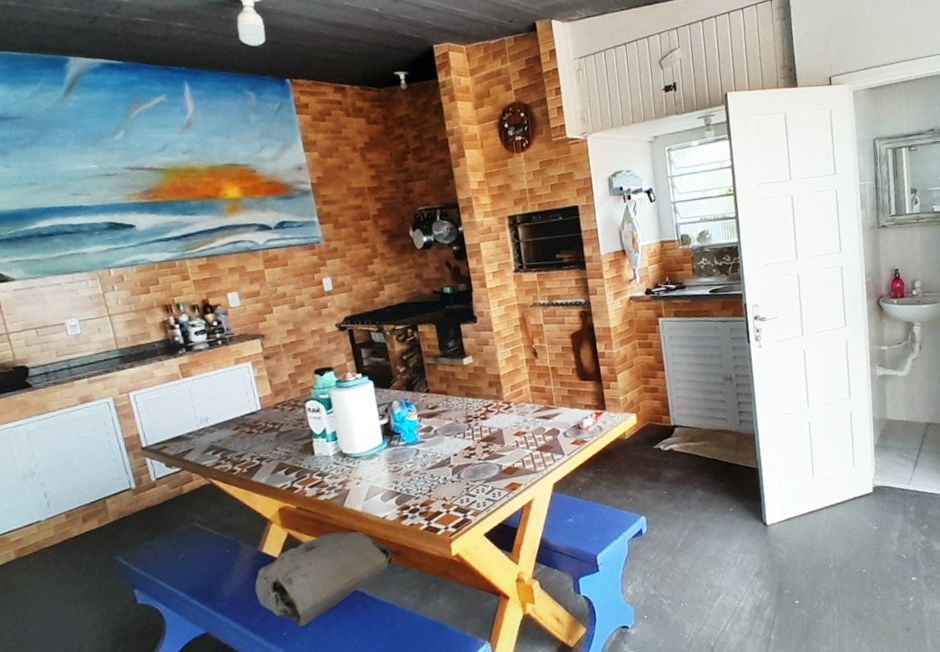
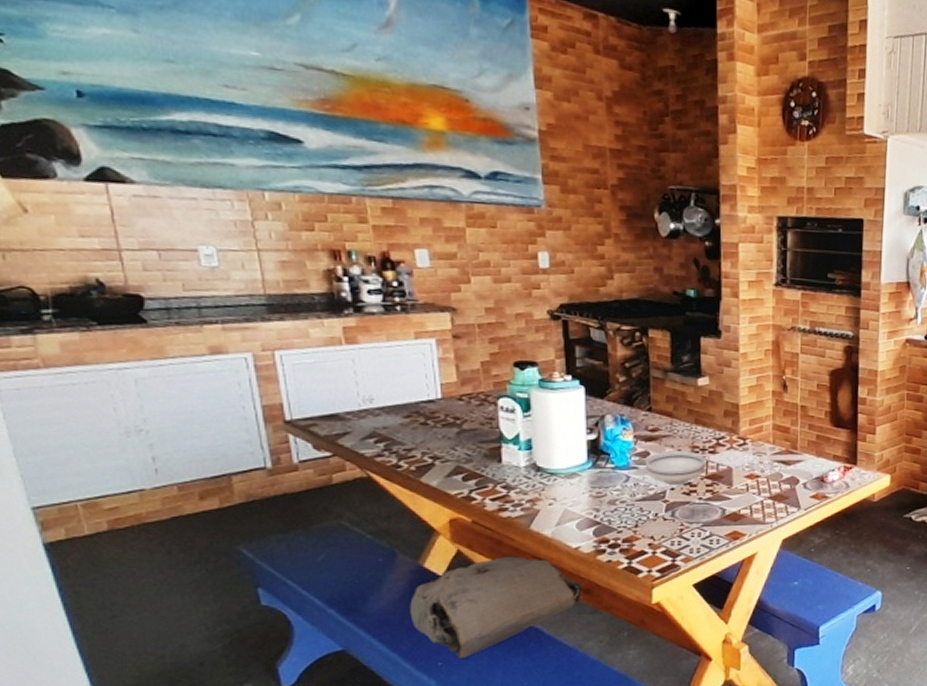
bowl: none [429,420,481,451] -> present [645,451,706,485]

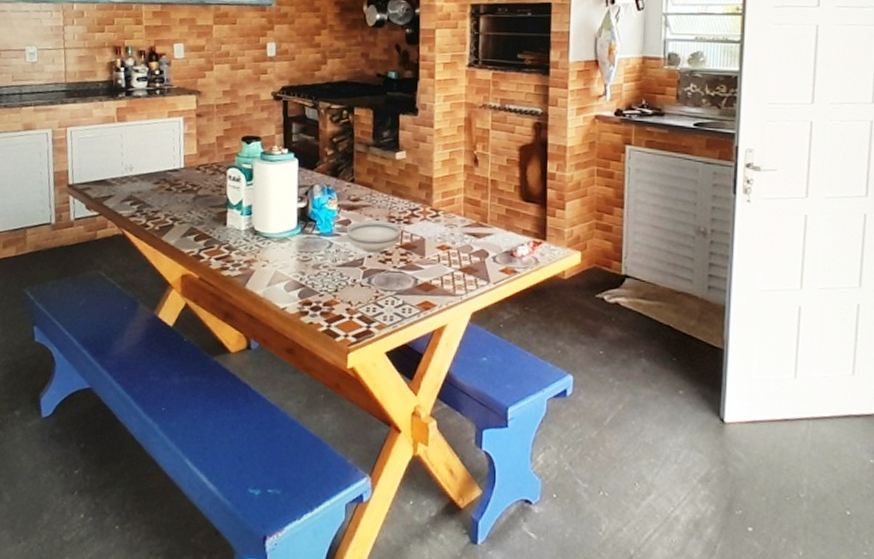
bag: present [410,556,583,658] -> none [144,312,287,406]

